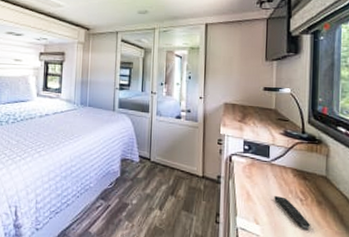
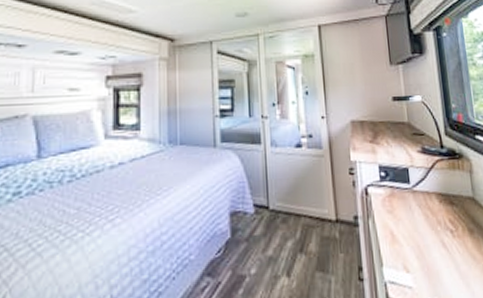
remote control: present [274,196,311,230] -> none [422,230,467,269]

